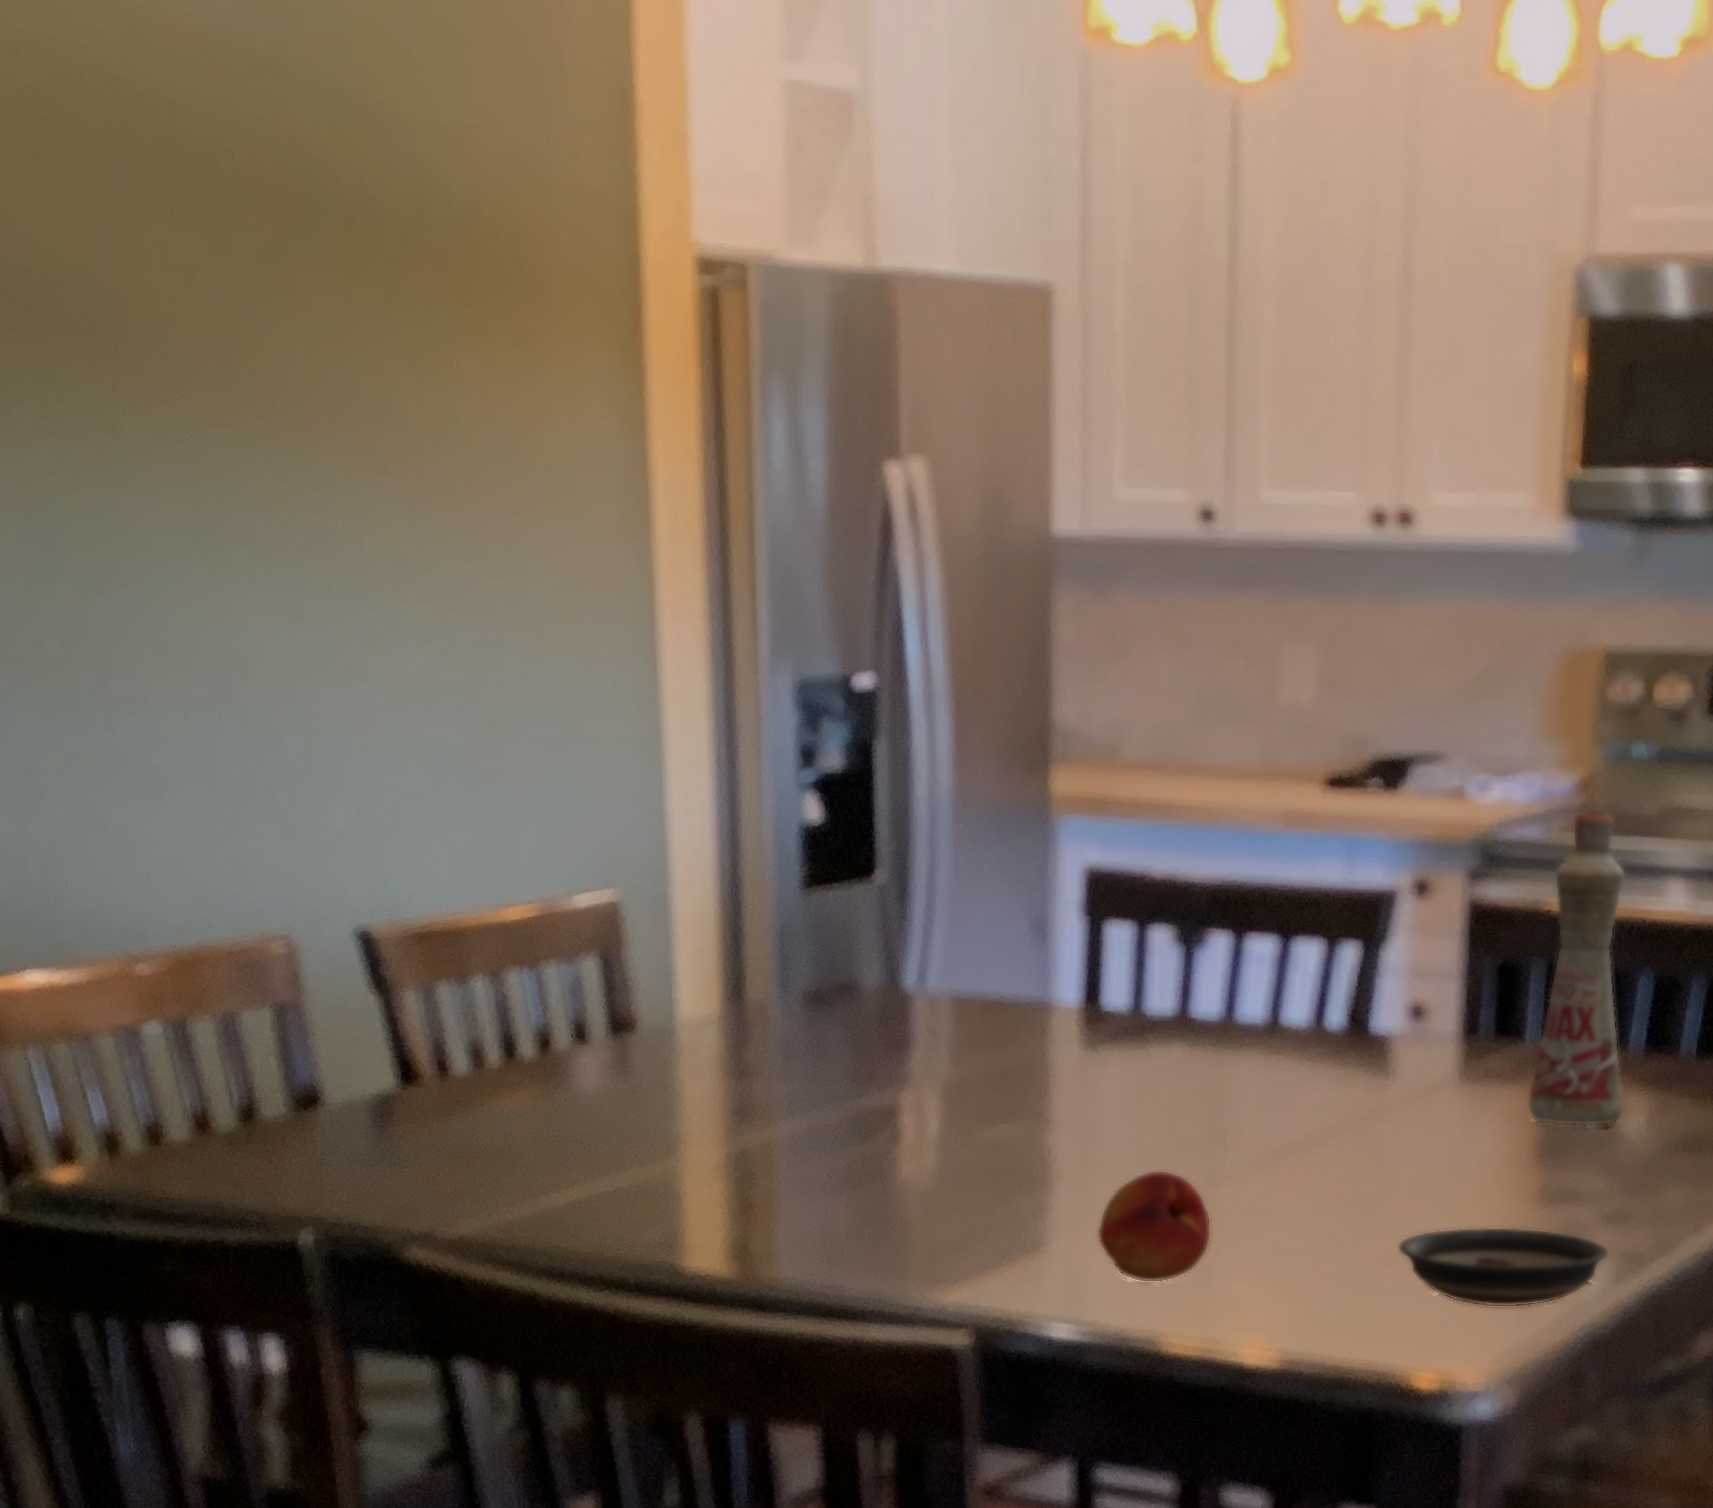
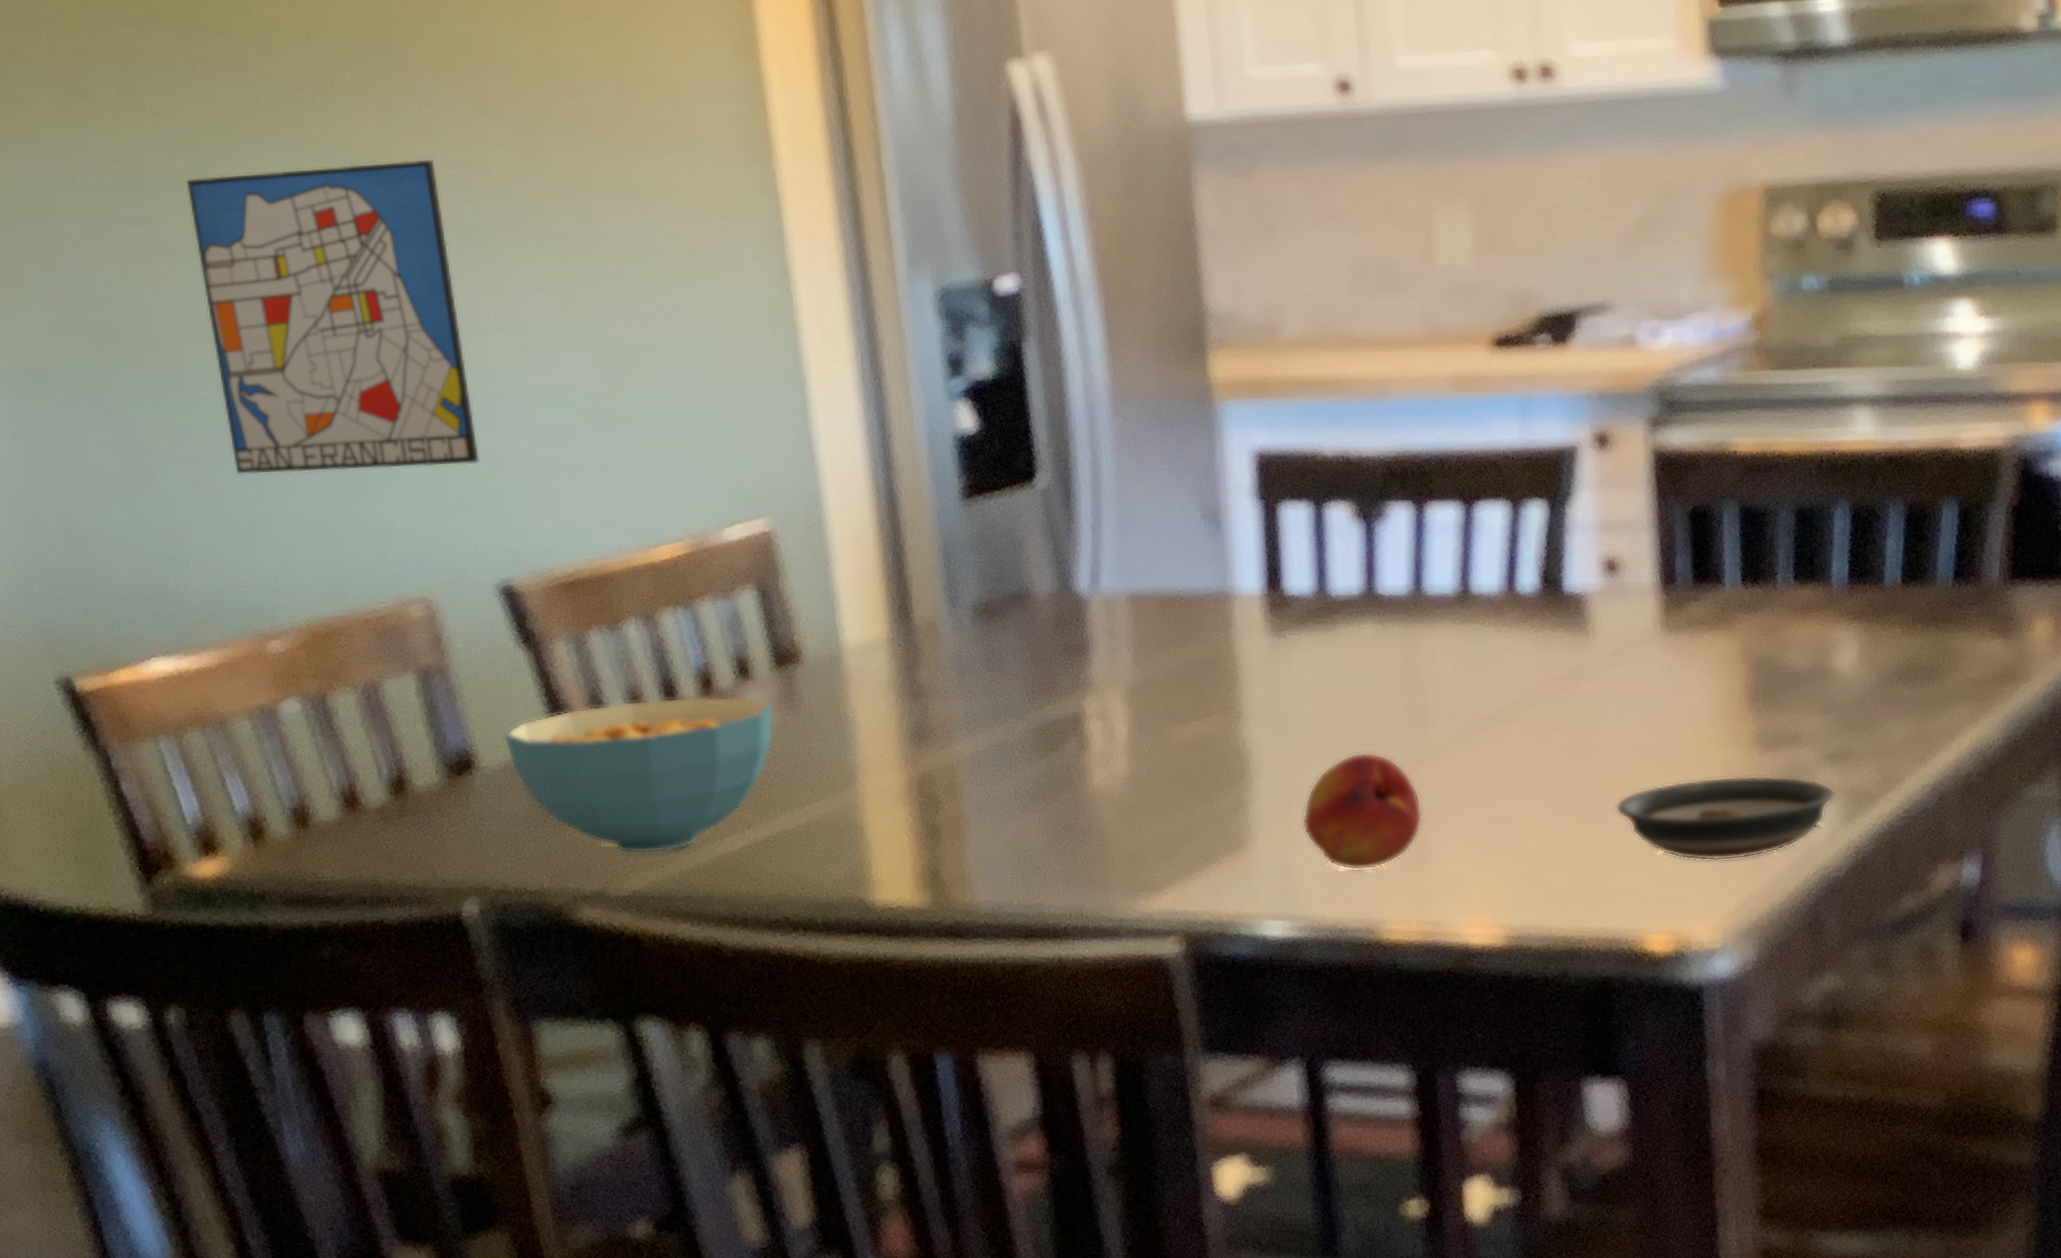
wall art: none [91,506,349,811] -> present [186,159,481,475]
cereal bowl: none [350,1053,606,1202] -> present [503,695,775,855]
bottle: present [1527,807,1626,1128] -> none [1733,343,1834,669]

